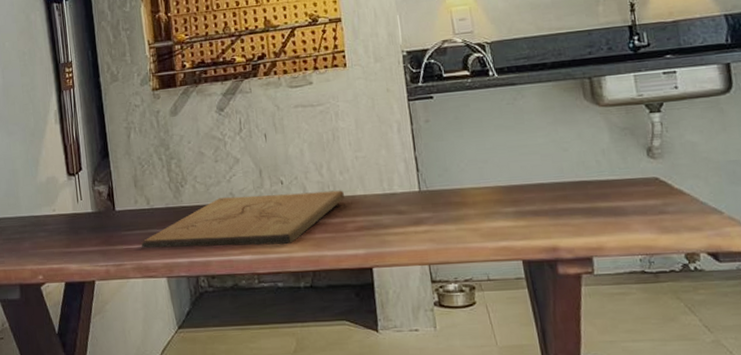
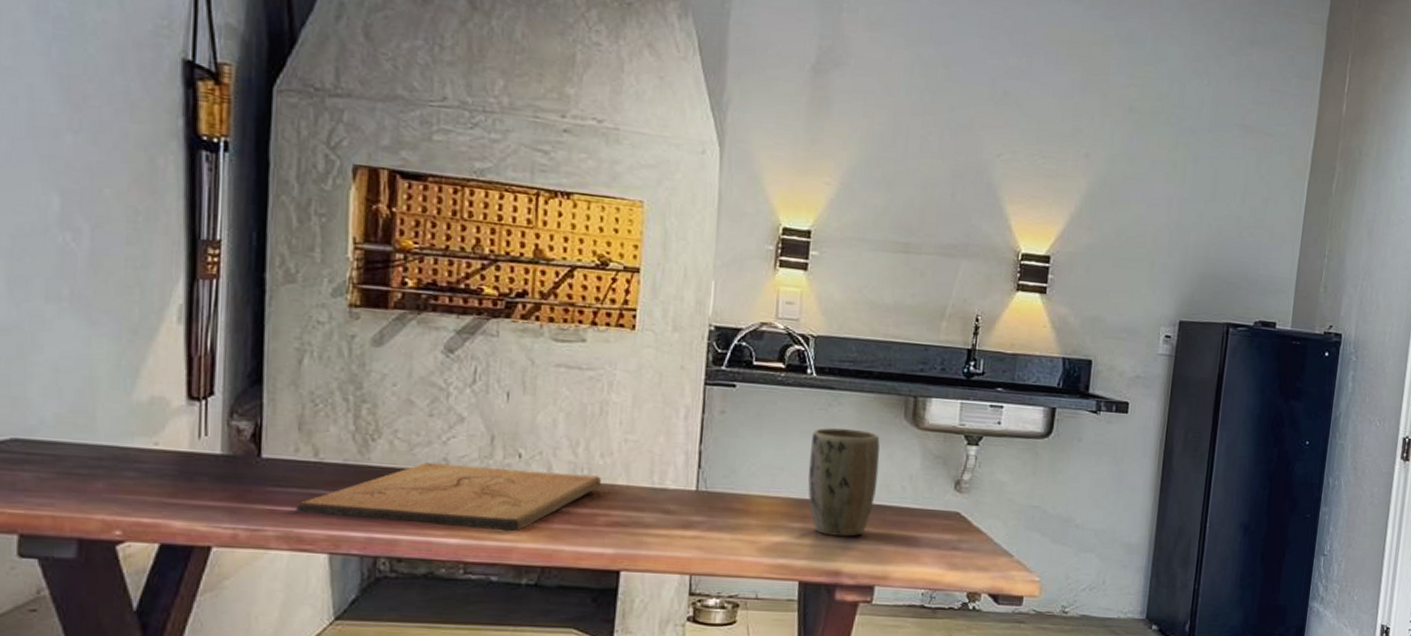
plant pot: none [505,116,574,216] -> present [807,428,880,537]

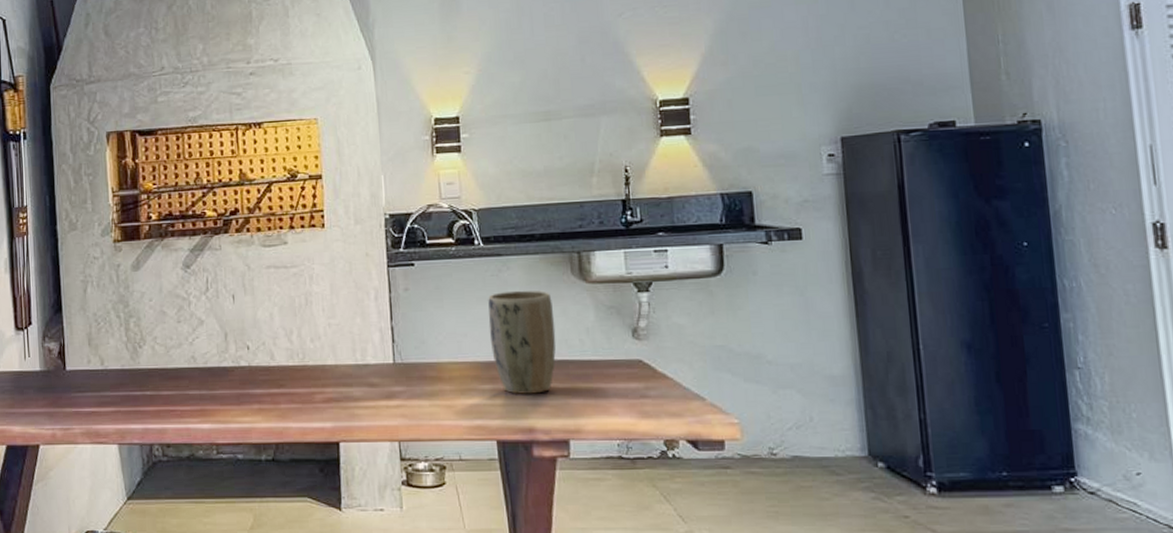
cutting board: present [296,462,602,532] -> none [93,358,315,414]

